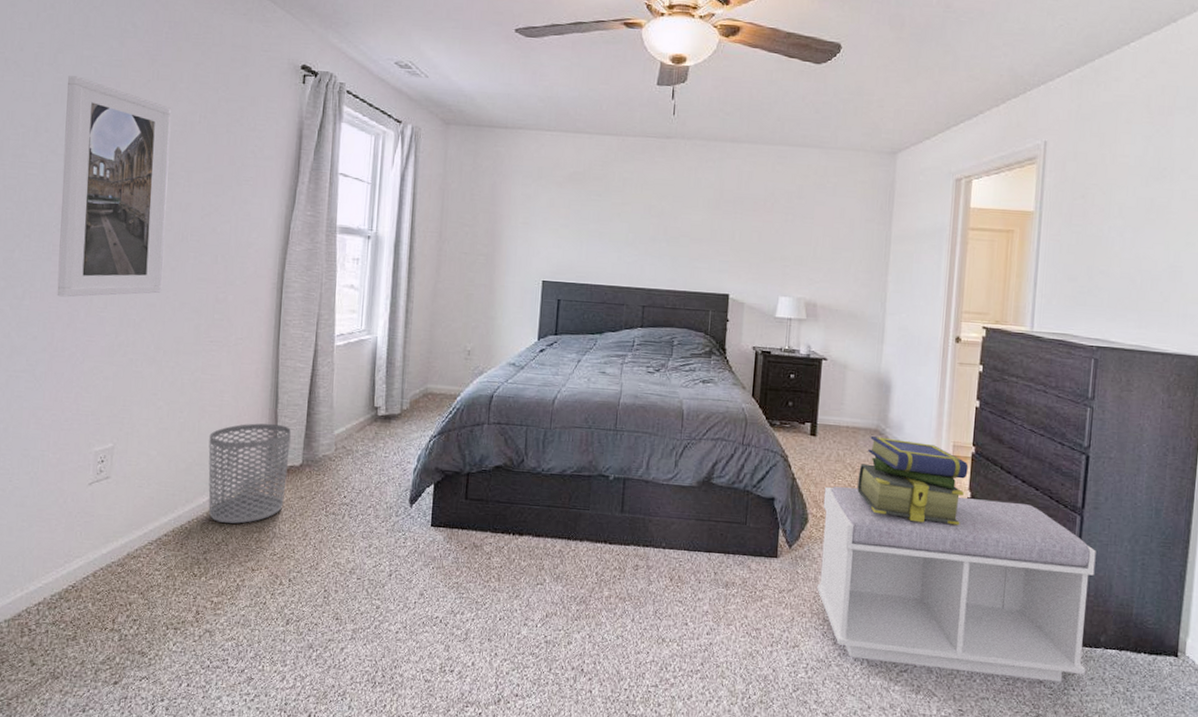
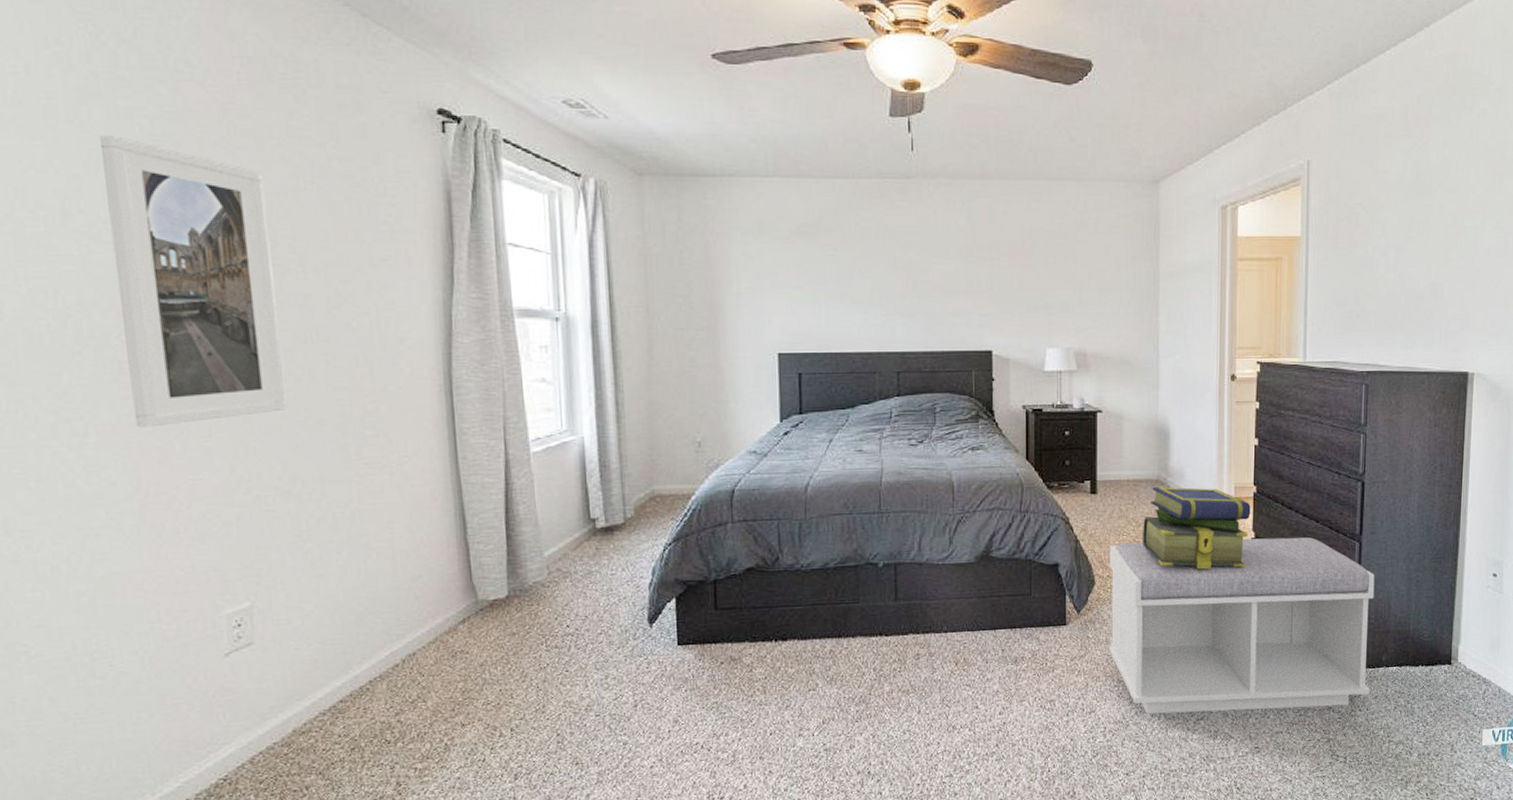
waste bin: present [208,423,291,524] -> none [381,553,491,677]

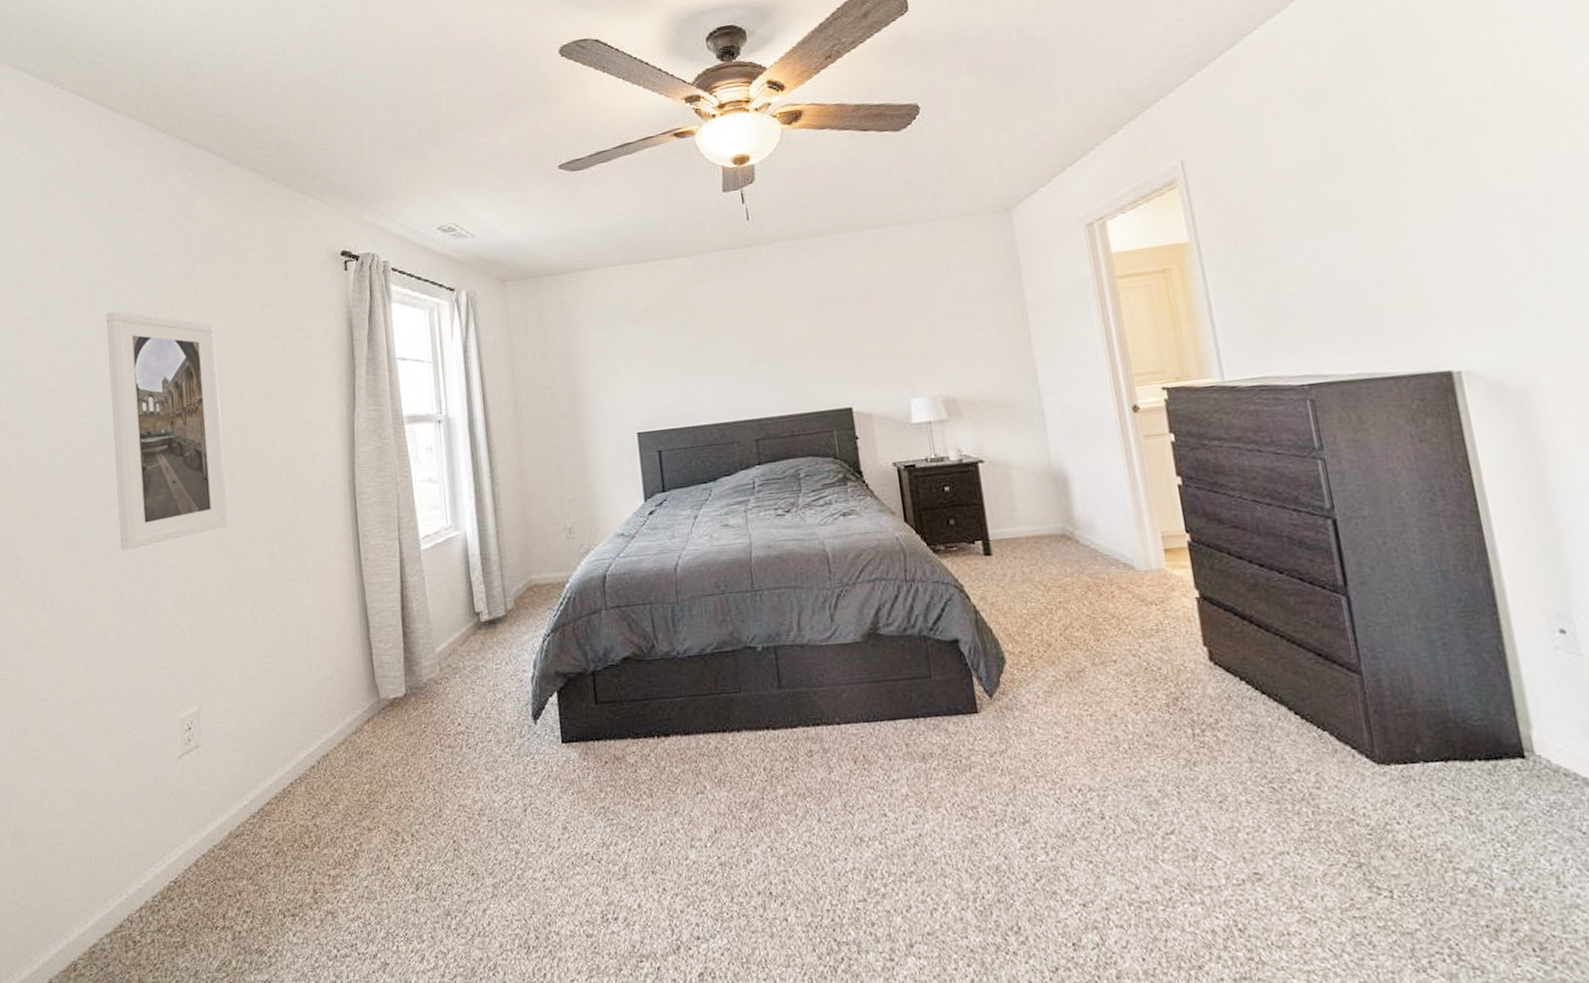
bench: present [1109,537,1375,714] -> none [1016,593,1408,826]
stack of books: present [1143,487,1251,570] -> none [1053,540,1195,640]

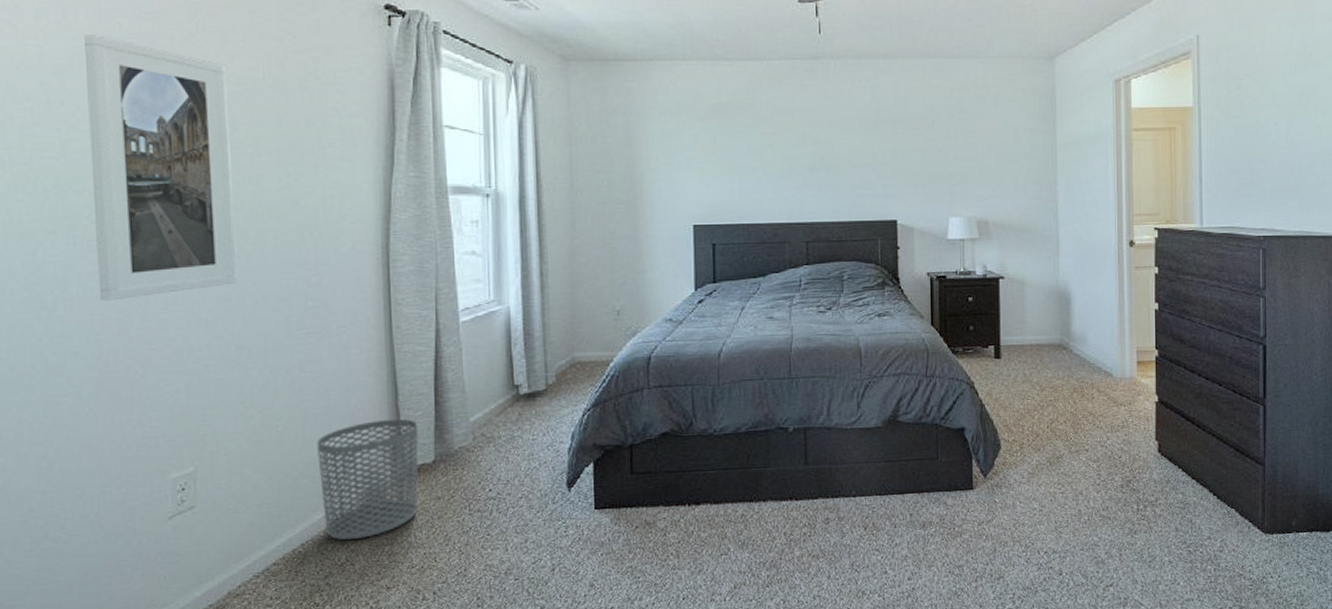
waste bin: none [300,652,393,779] -> present [317,418,418,540]

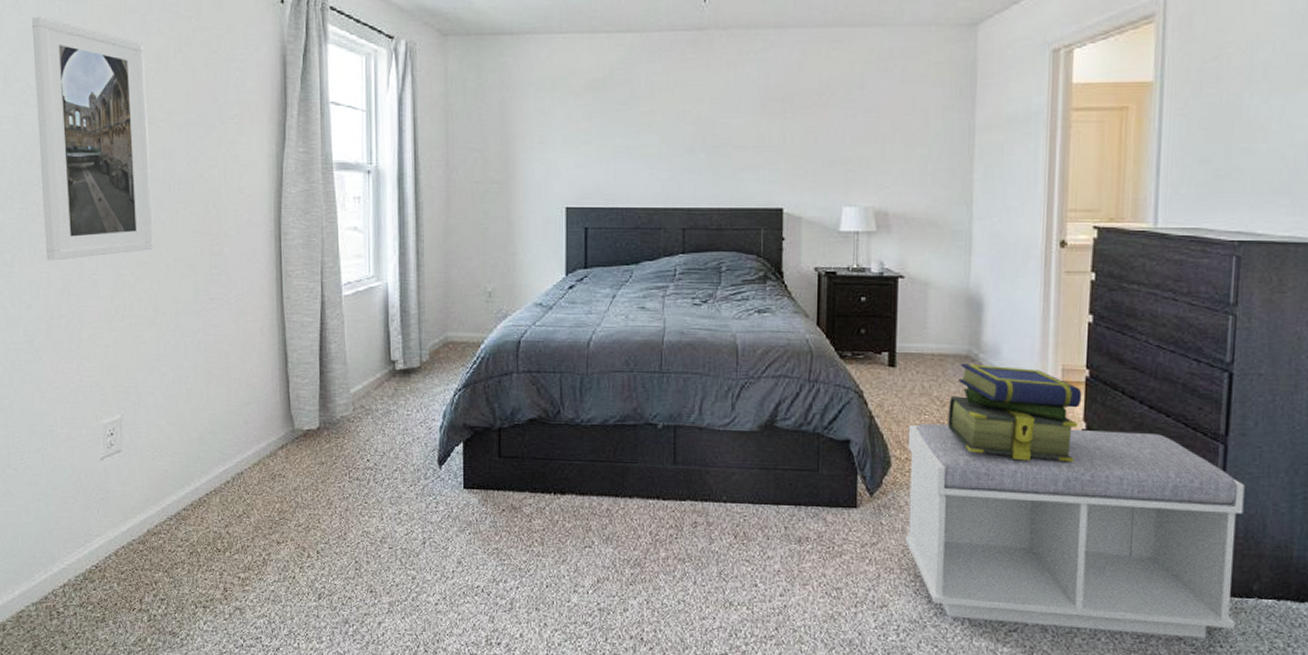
waste bin: present [317,418,418,540] -> none [219,384,305,494]
bench: none [1014,401,1281,580] -> present [905,423,1245,639]
stack of books: none [1047,351,1153,434] -> present [948,364,1082,462]

